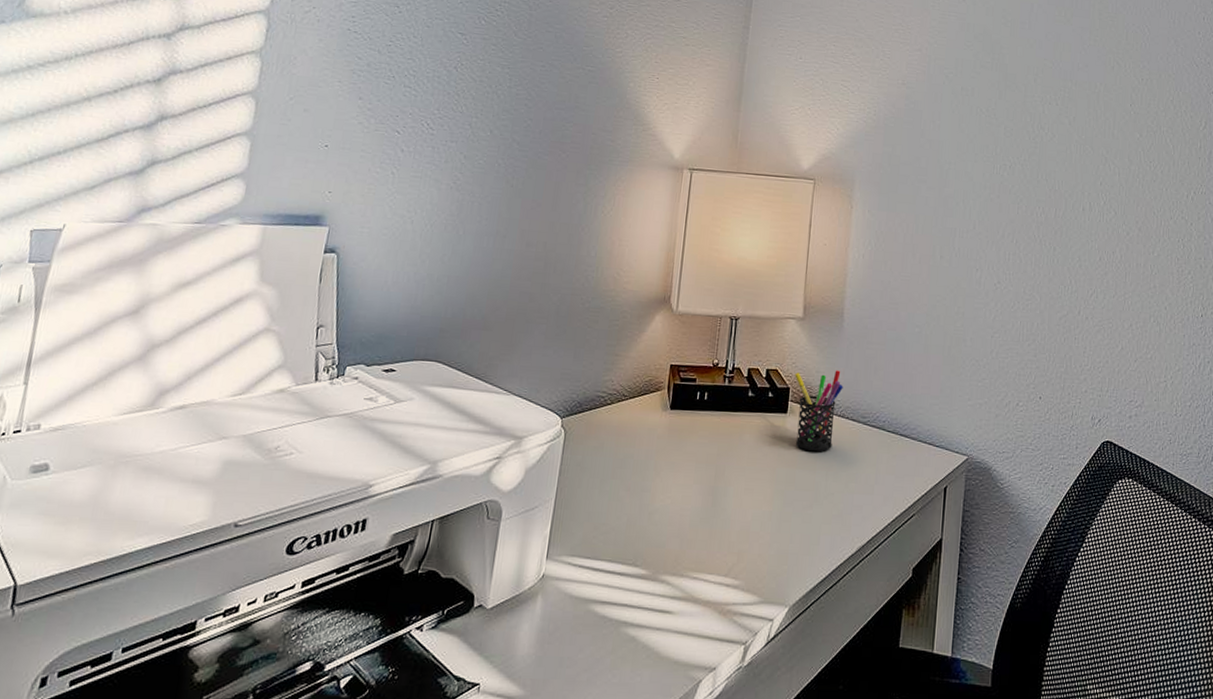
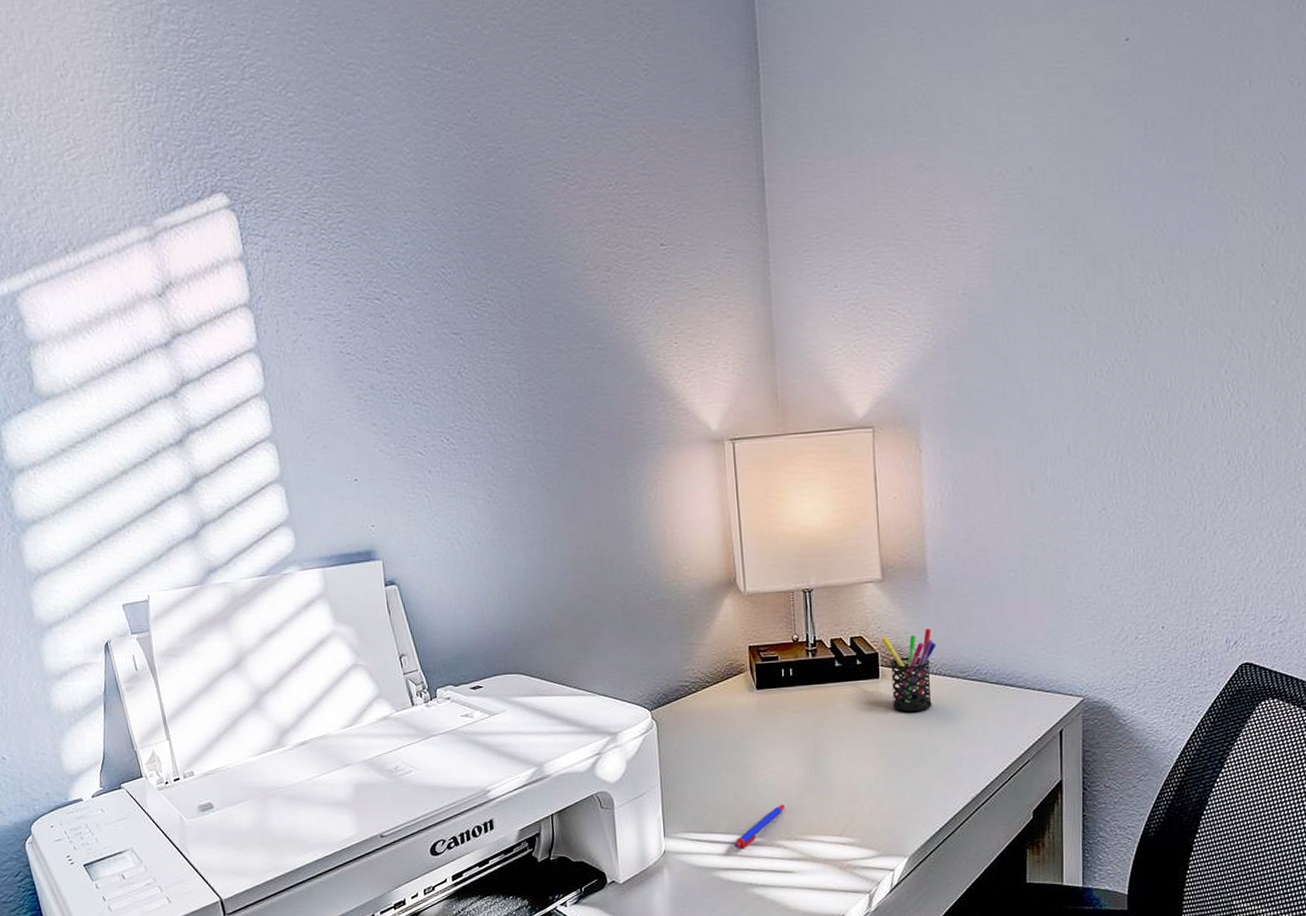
pen: none [617,535,677,581] -> present [734,804,786,849]

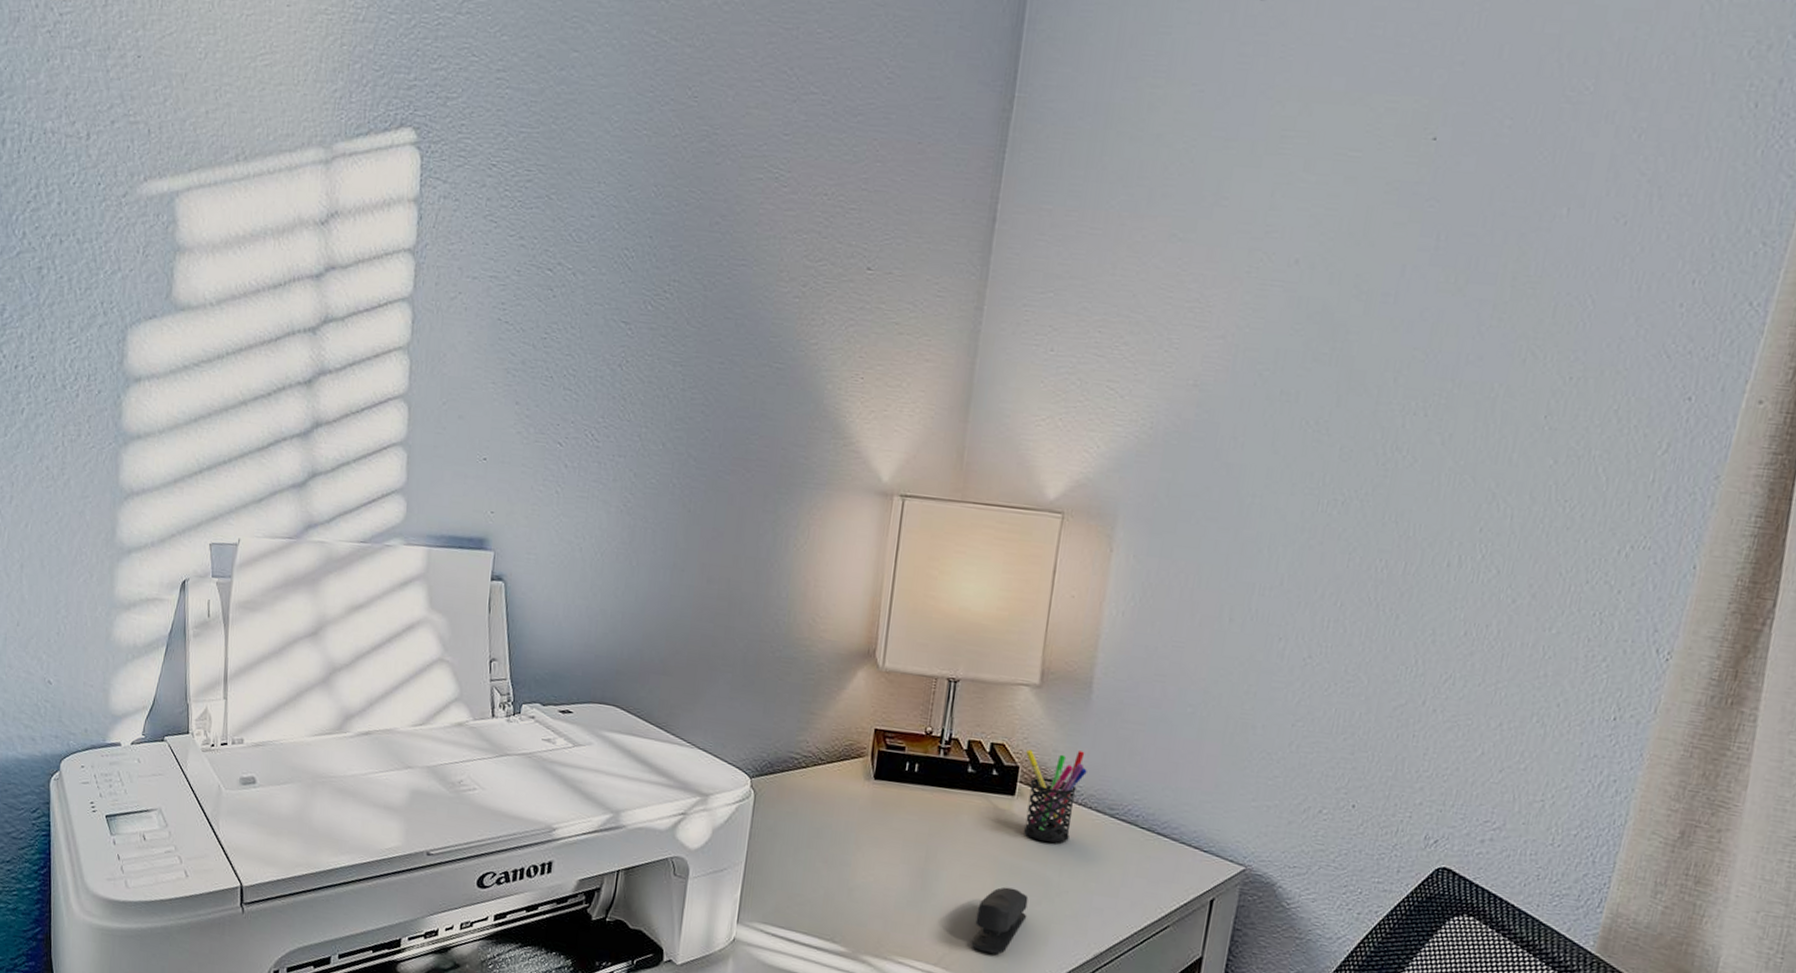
pen: present [734,804,786,849] -> none [813,915,881,957]
stapler: none [866,757,909,816] -> present [971,887,1029,954]

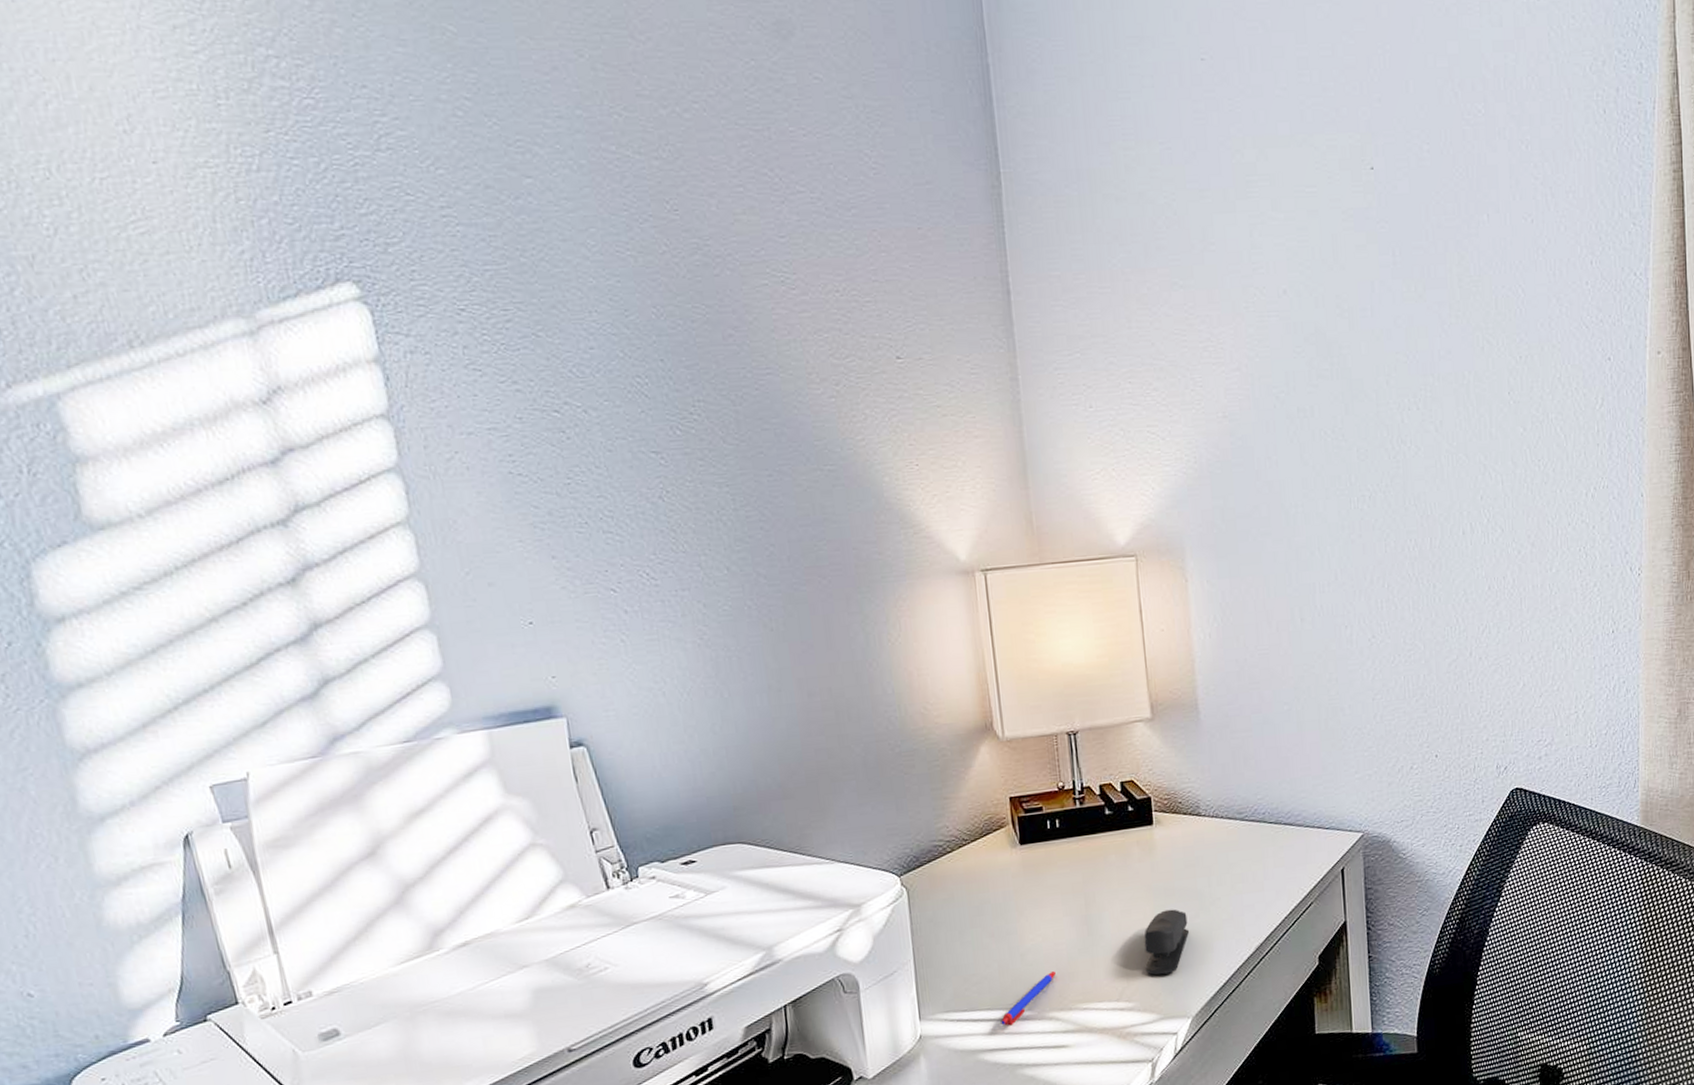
pen: none [813,915,881,957] -> present [1001,971,1057,1026]
pen holder: present [1024,749,1087,843] -> none [1154,768,1212,860]

